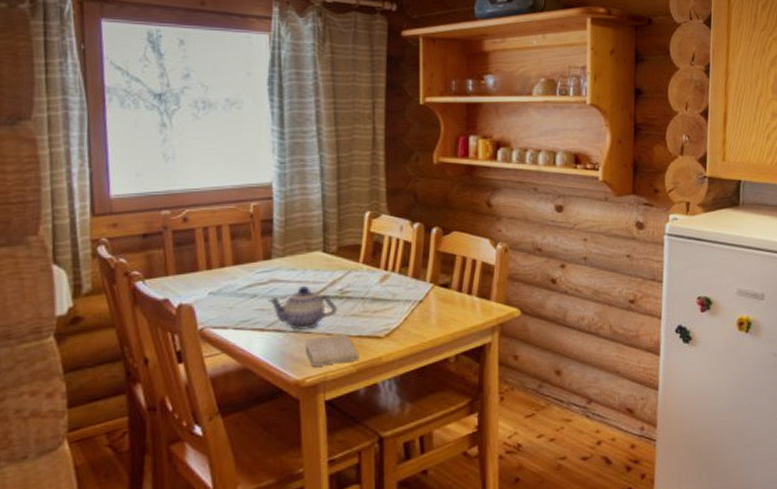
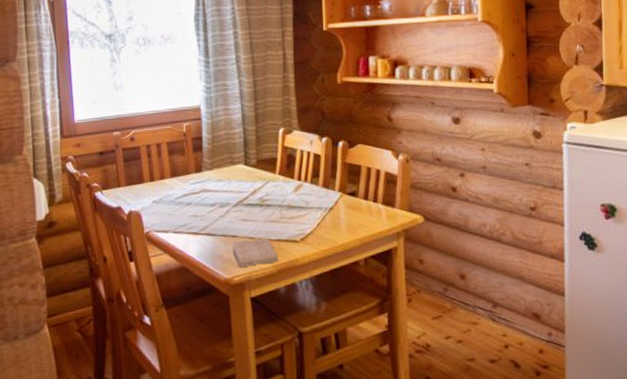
teapot: present [267,285,338,331] -> none [200,194,259,235]

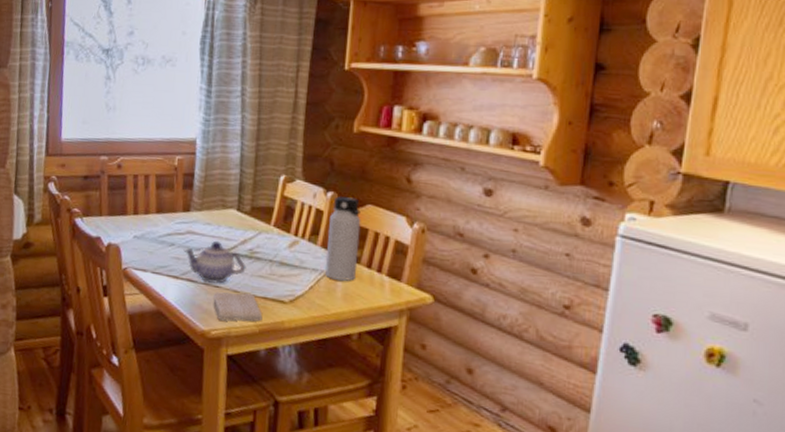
teapot: none [200,194,259,235] -> present [183,240,246,284]
water bottle: none [327,140,356,214] -> present [325,196,361,281]

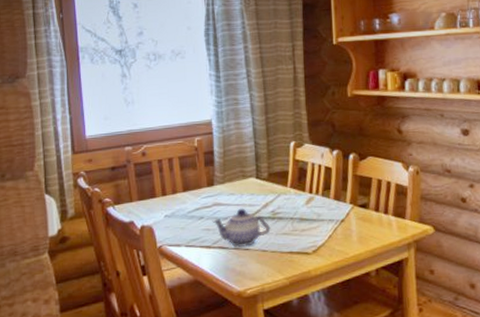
washcloth: present [213,292,263,322] -> none [245,250,291,279]
water bottle: present [325,196,361,281] -> none [338,152,367,226]

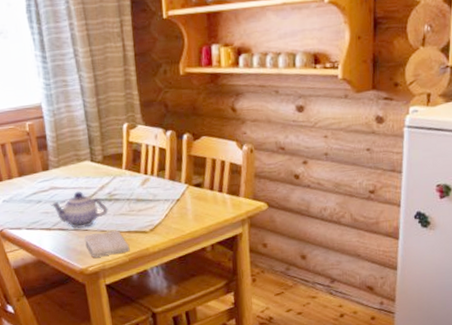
washcloth: none [245,250,291,279] -> present [84,230,130,258]

